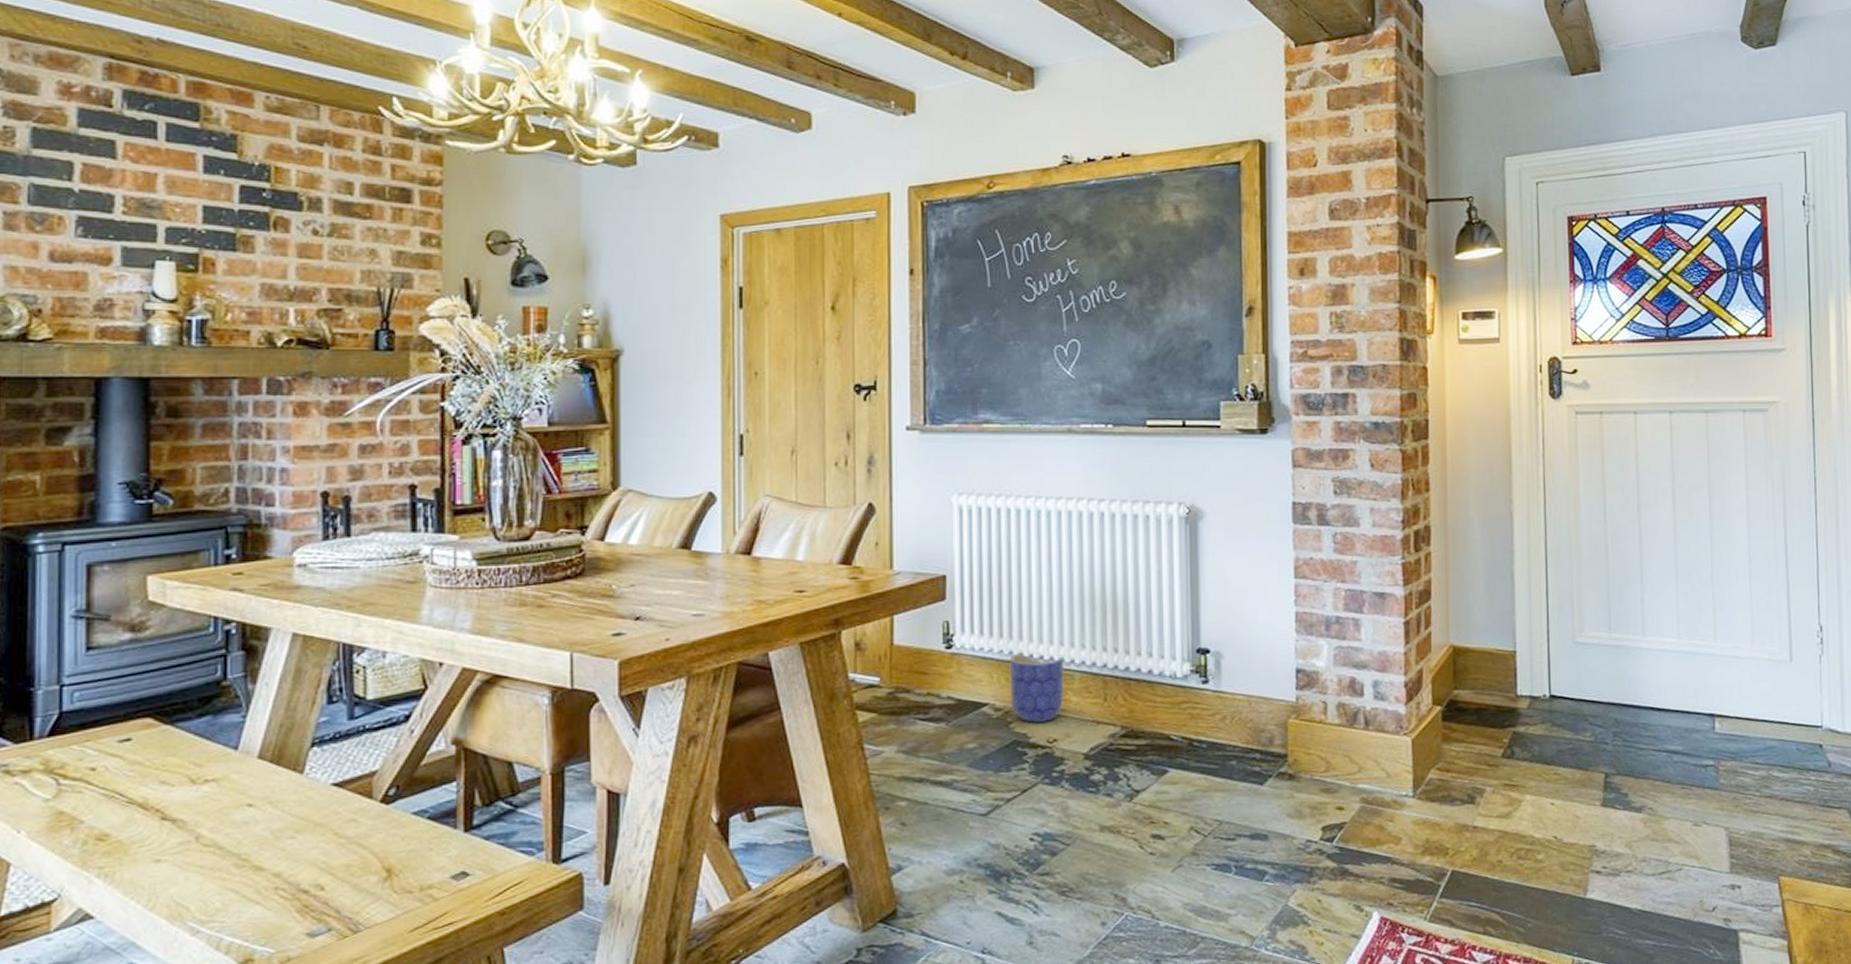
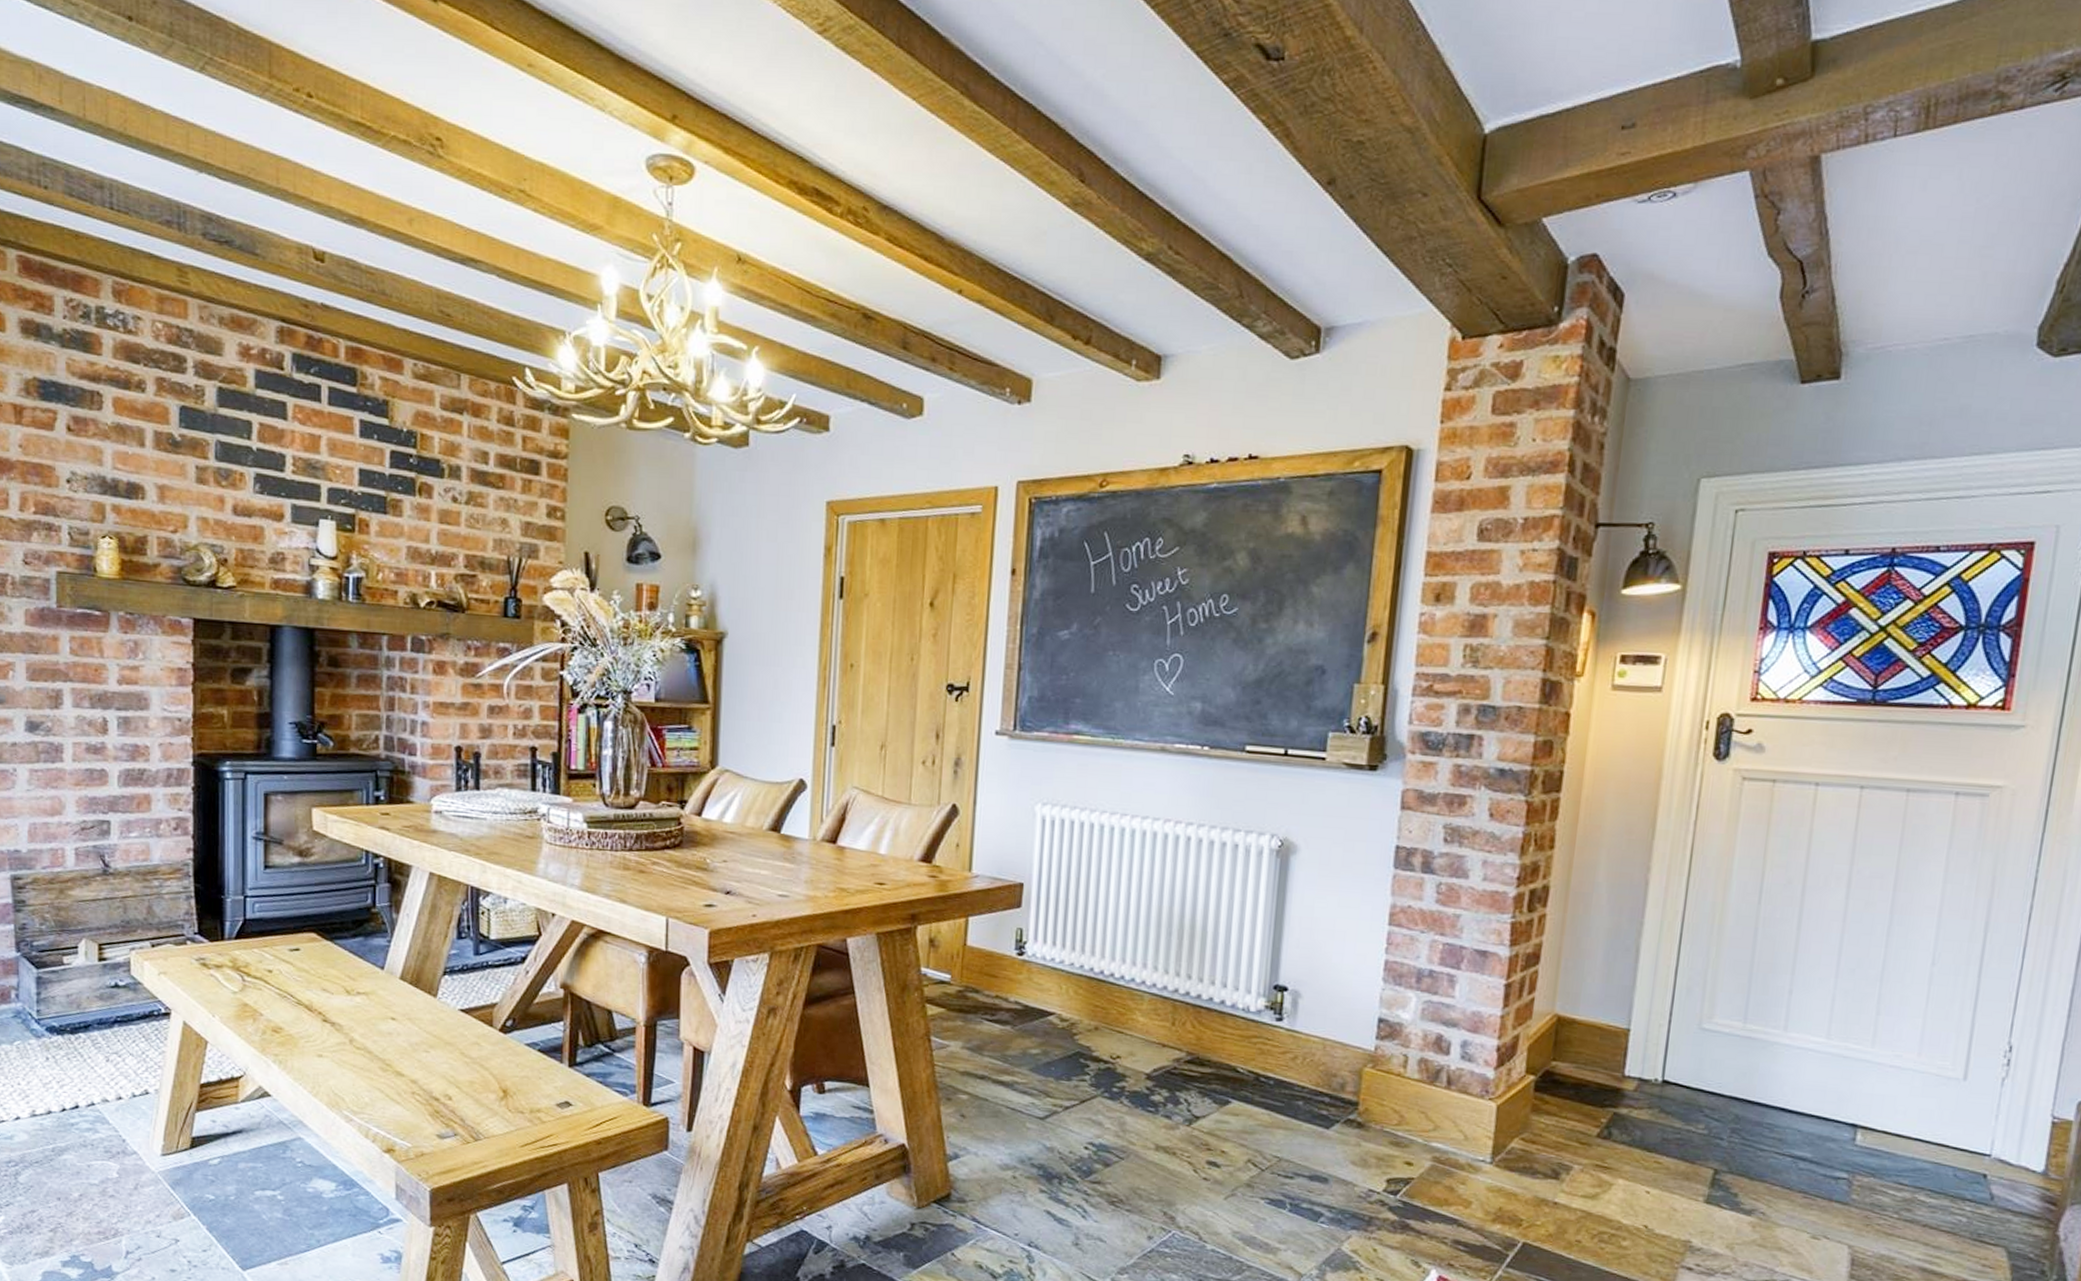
planter: present [1009,652,1065,723] -> none [1076,967,1136,1038]

